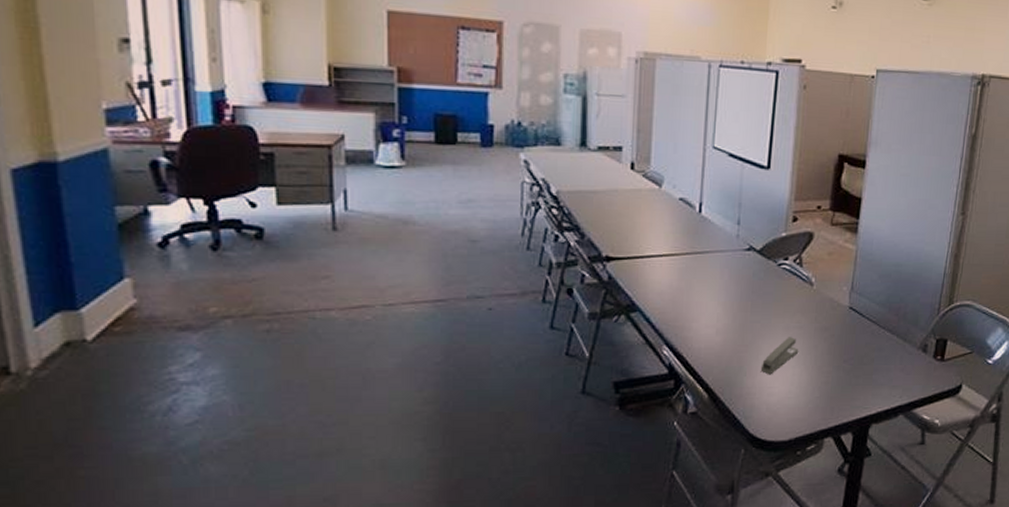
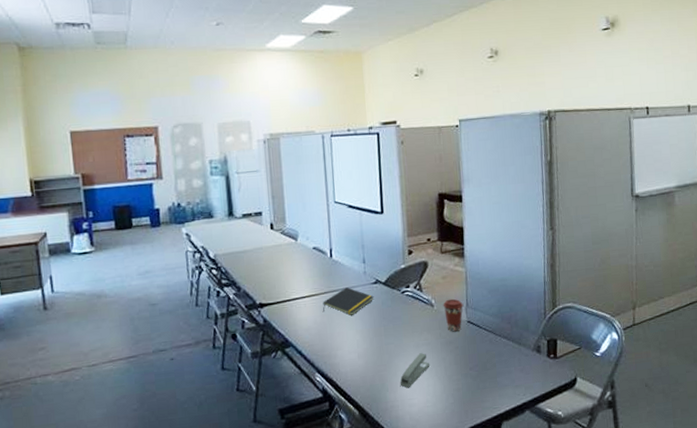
notepad: none [682,250,745,284] -> present [323,287,374,316]
coffee cup: none [824,279,848,317] -> present [443,298,463,332]

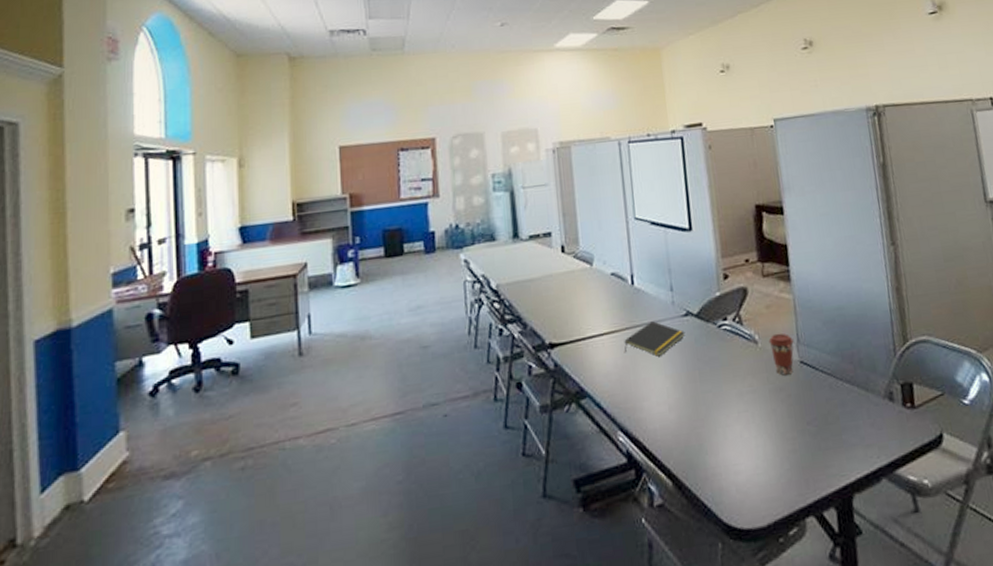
stapler: present [400,353,430,388] -> none [721,403,758,450]

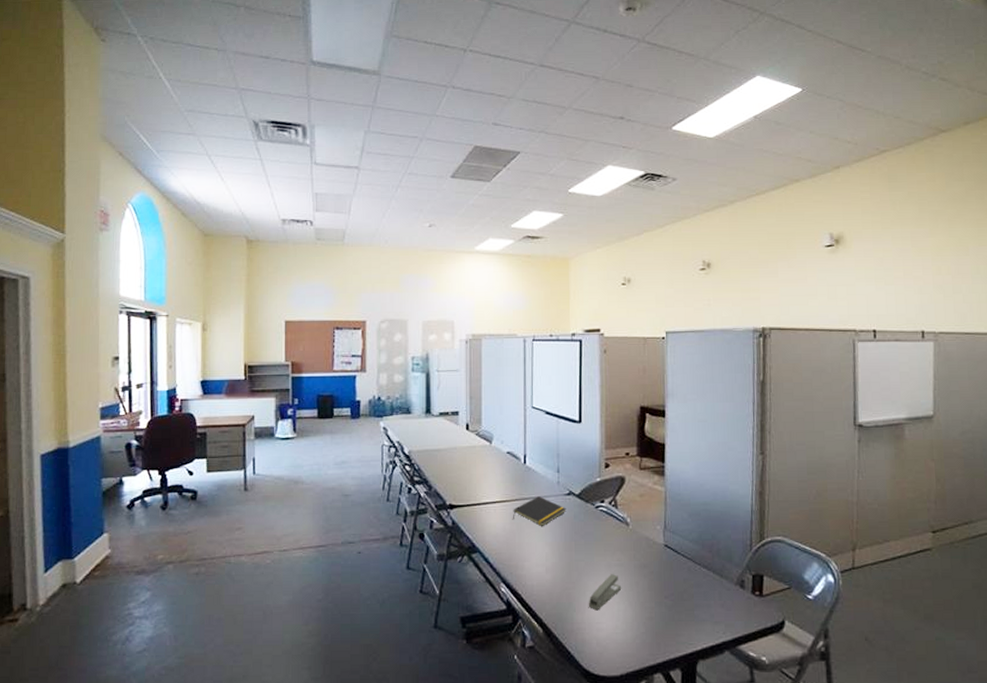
stapler: none [721,403,758,450] -> present [588,574,622,611]
coffee cup: present [768,333,794,376] -> none [639,519,661,555]

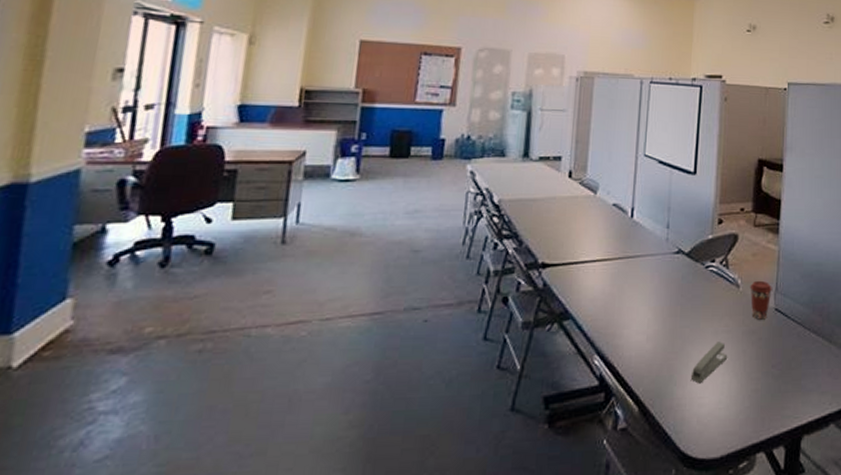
notepad: present [513,496,566,526] -> none [614,254,674,288]
coffee cup: none [639,519,661,555] -> present [750,280,772,320]

